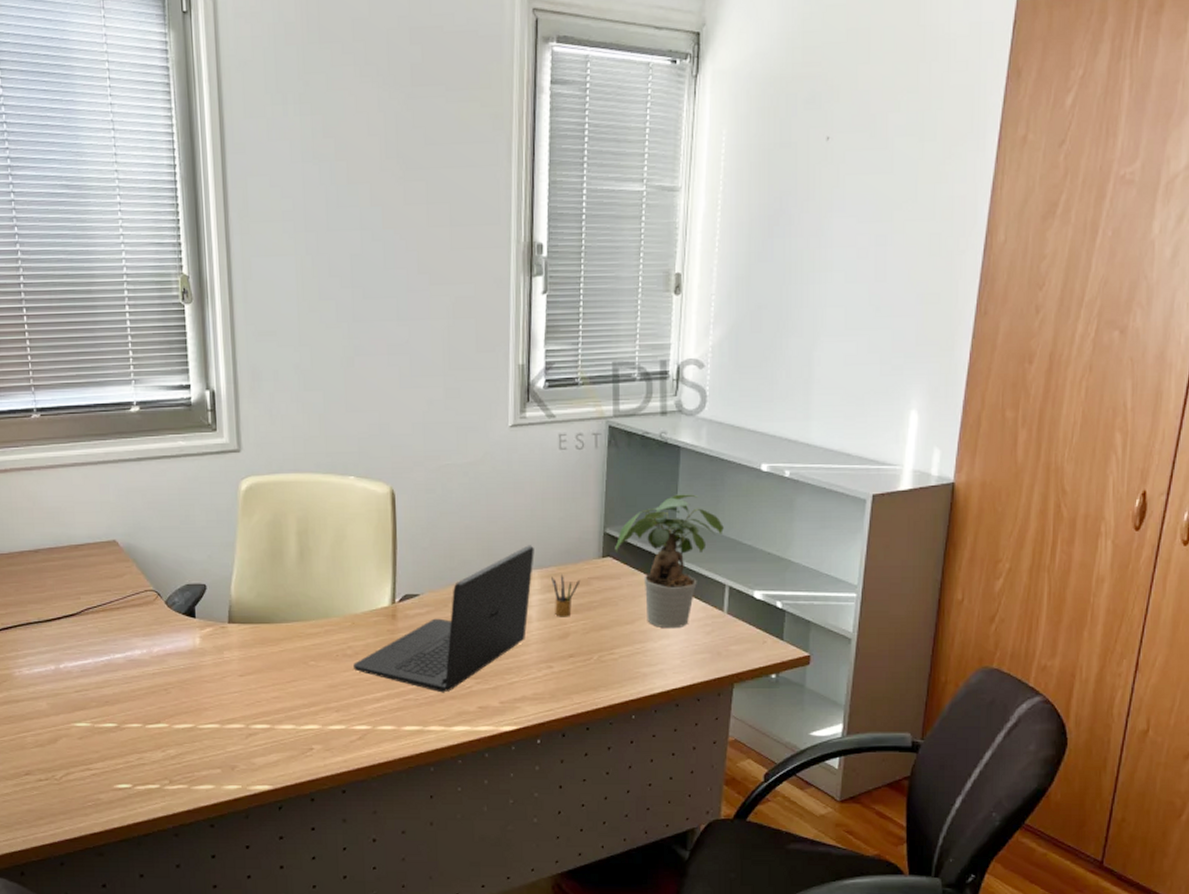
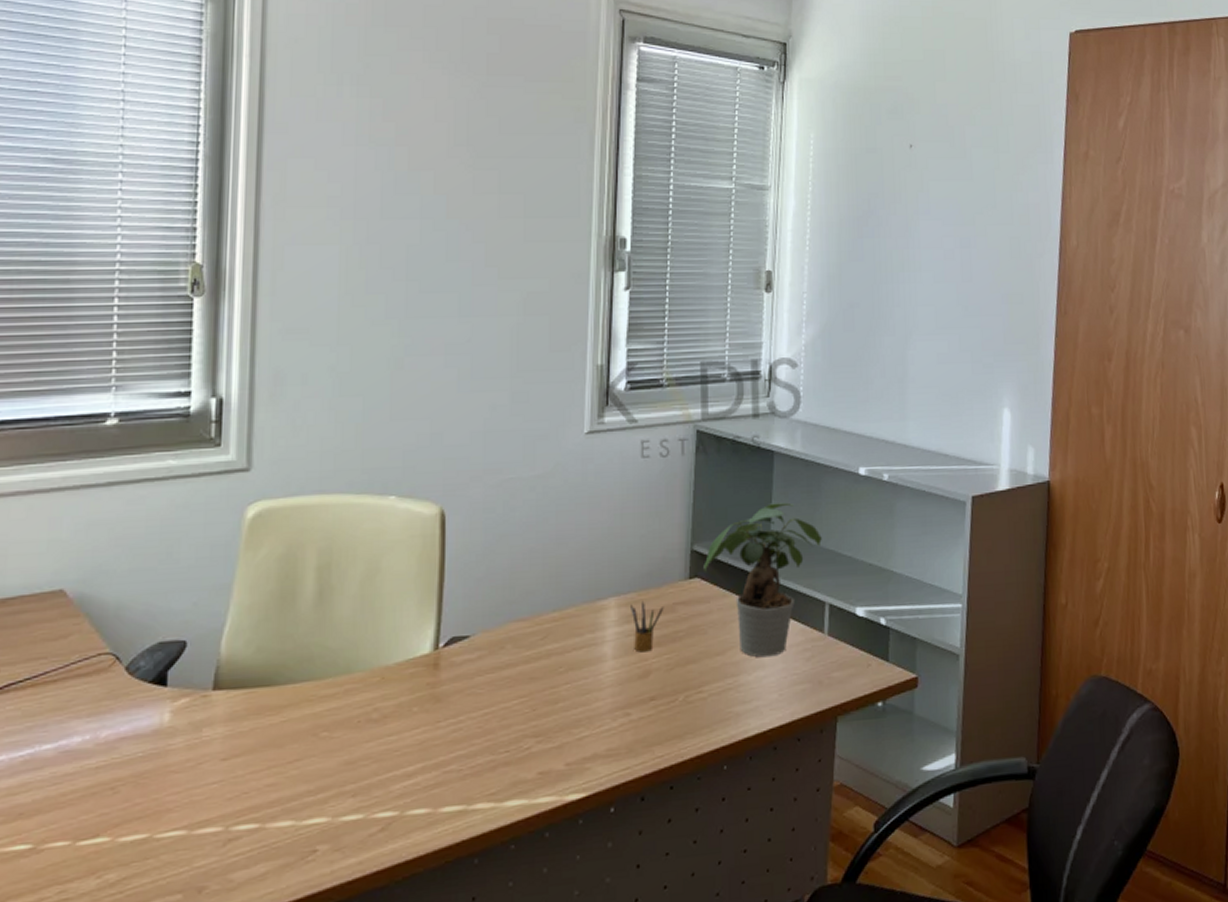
laptop: present [353,545,534,693] -> none [380,568,611,759]

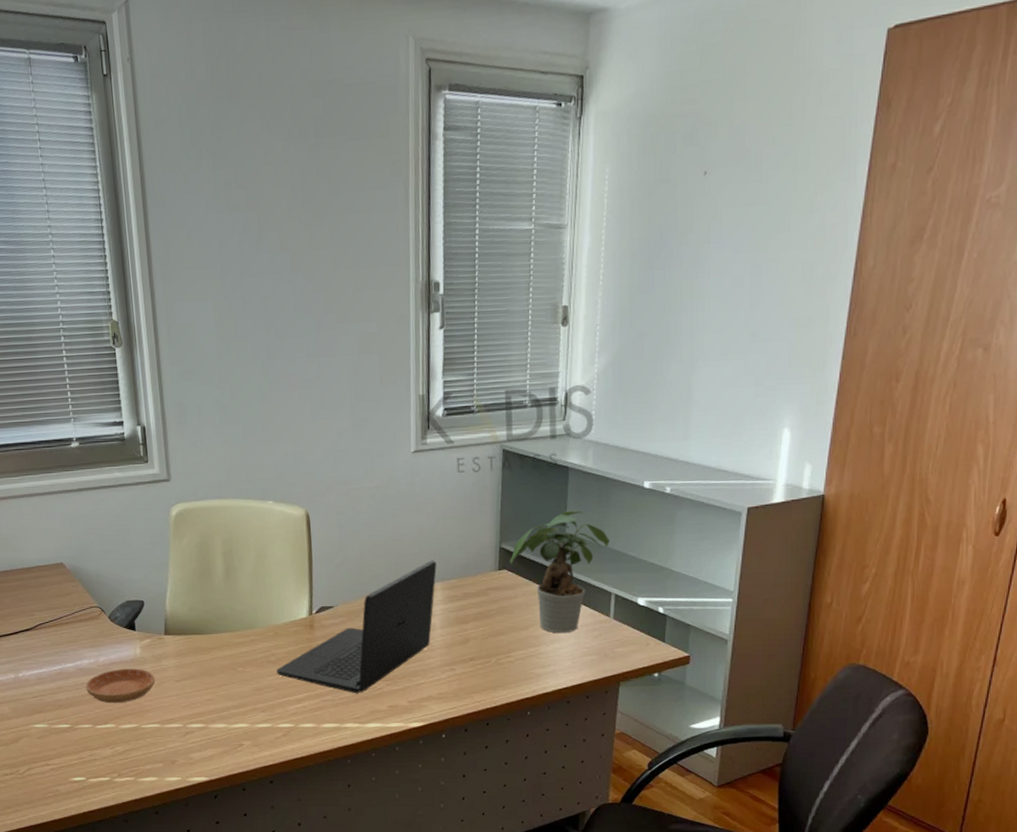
saucer: none [69,744,189,804] -> present [85,669,156,704]
laptop: none [380,568,611,759] -> present [277,560,437,694]
pencil box: present [631,600,664,653] -> none [453,585,479,625]

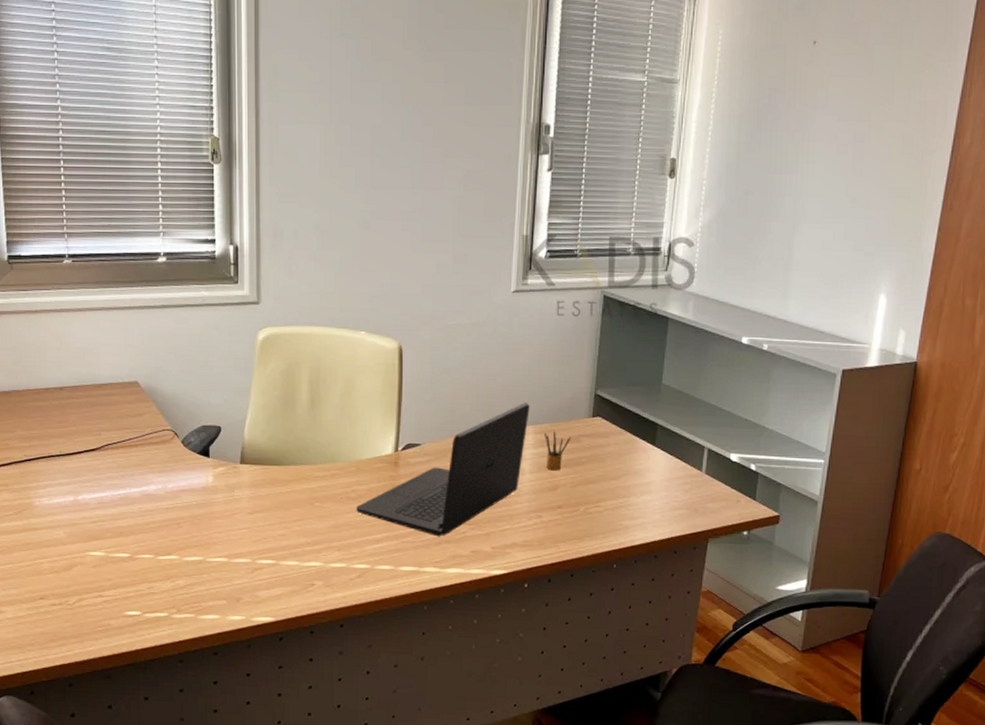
saucer: present [85,669,156,704] -> none [150,497,226,534]
pencil box: none [453,585,479,625] -> present [544,430,571,471]
potted plant: present [510,510,610,634] -> none [604,361,705,486]

